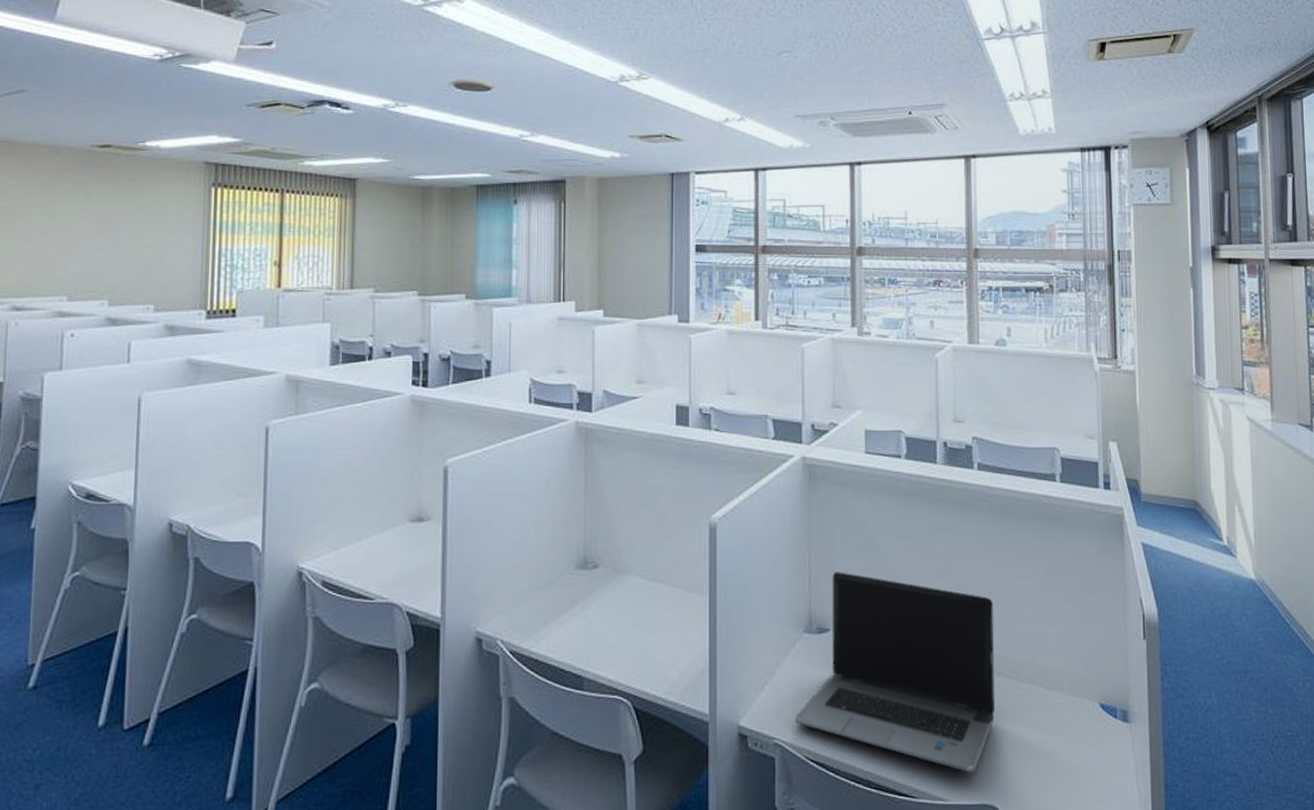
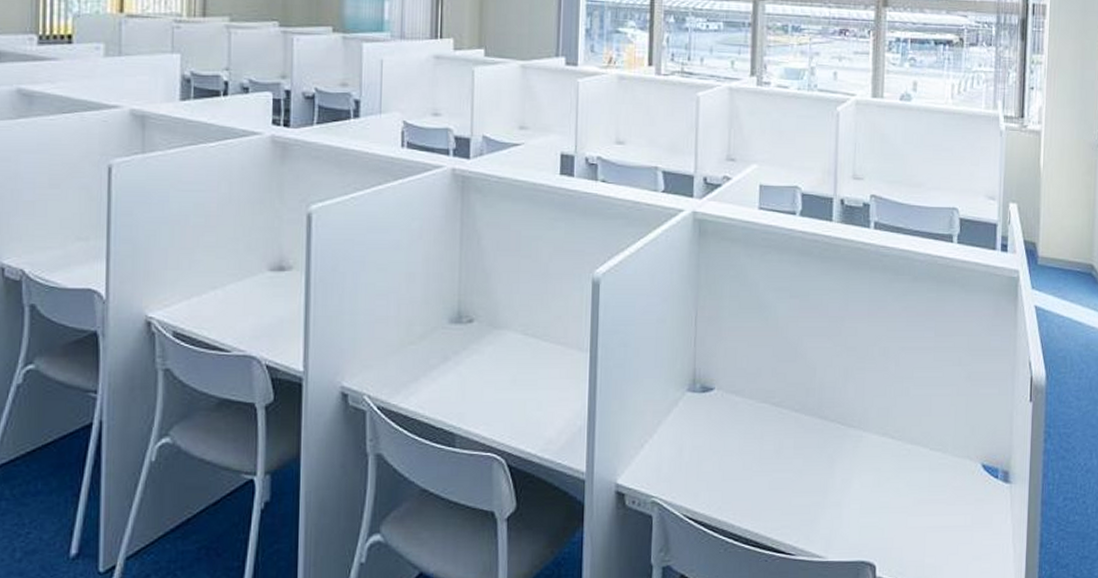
laptop computer: present [795,572,995,773] -> none [675,330,883,531]

